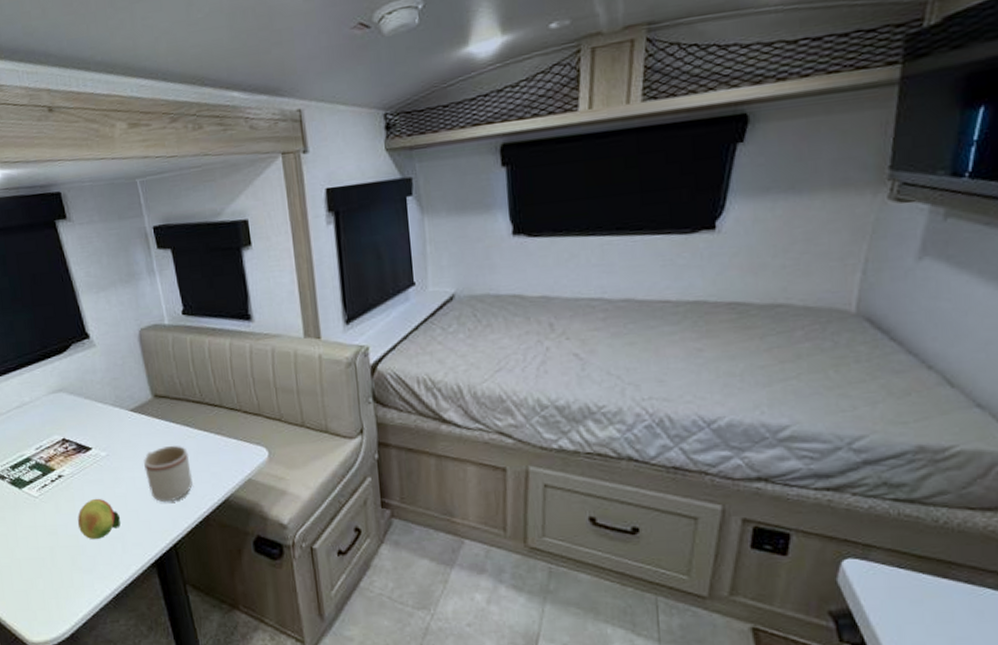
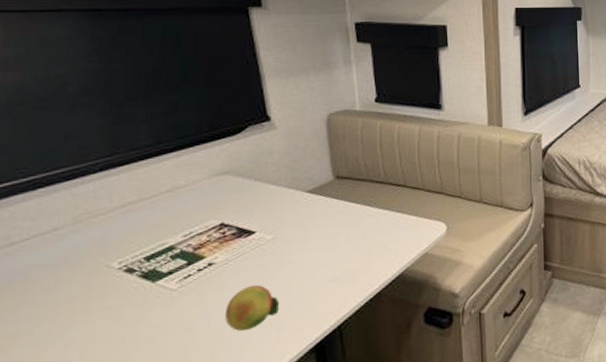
mug: present [144,445,193,503] -> none [316,224,367,283]

